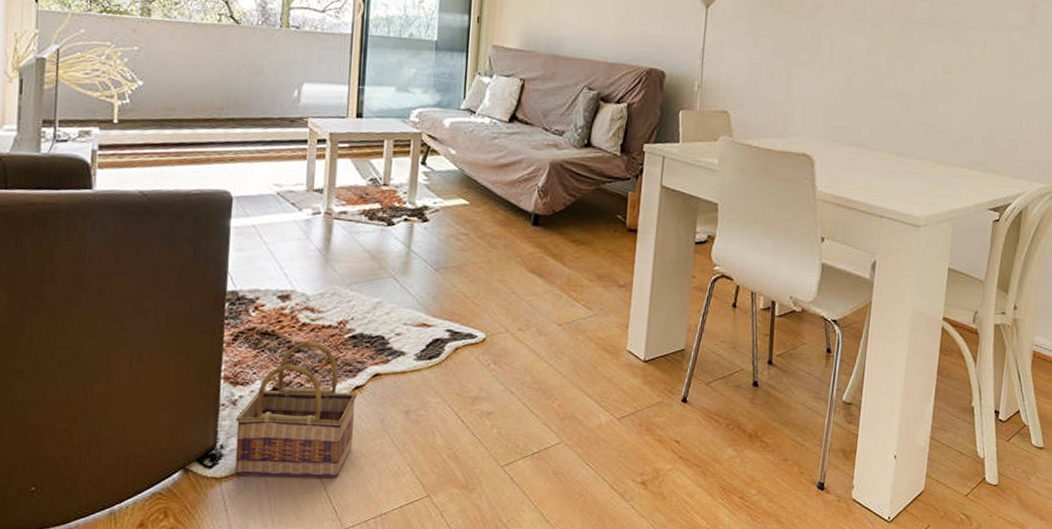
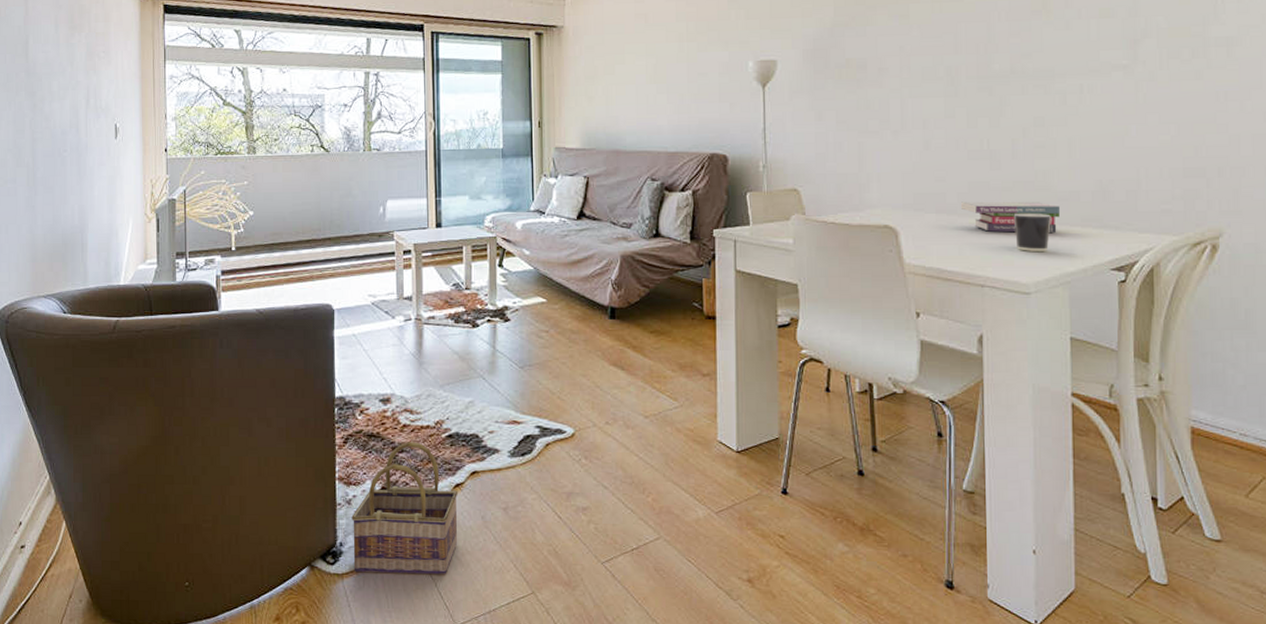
books: none [872,137,955,173] -> present [961,201,1061,234]
mug: none [914,152,946,189] -> present [1013,213,1051,251]

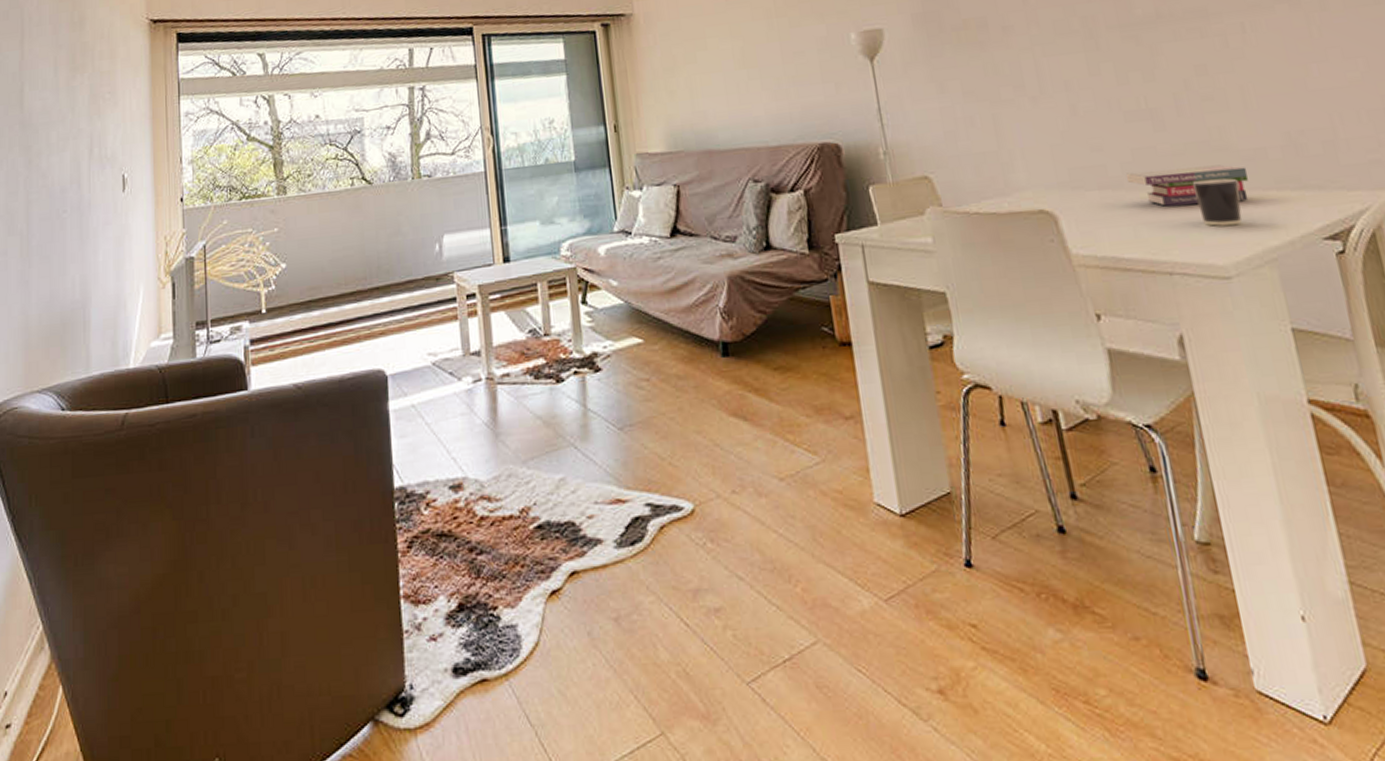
basket: present [351,442,459,575] -> none [423,538,559,725]

